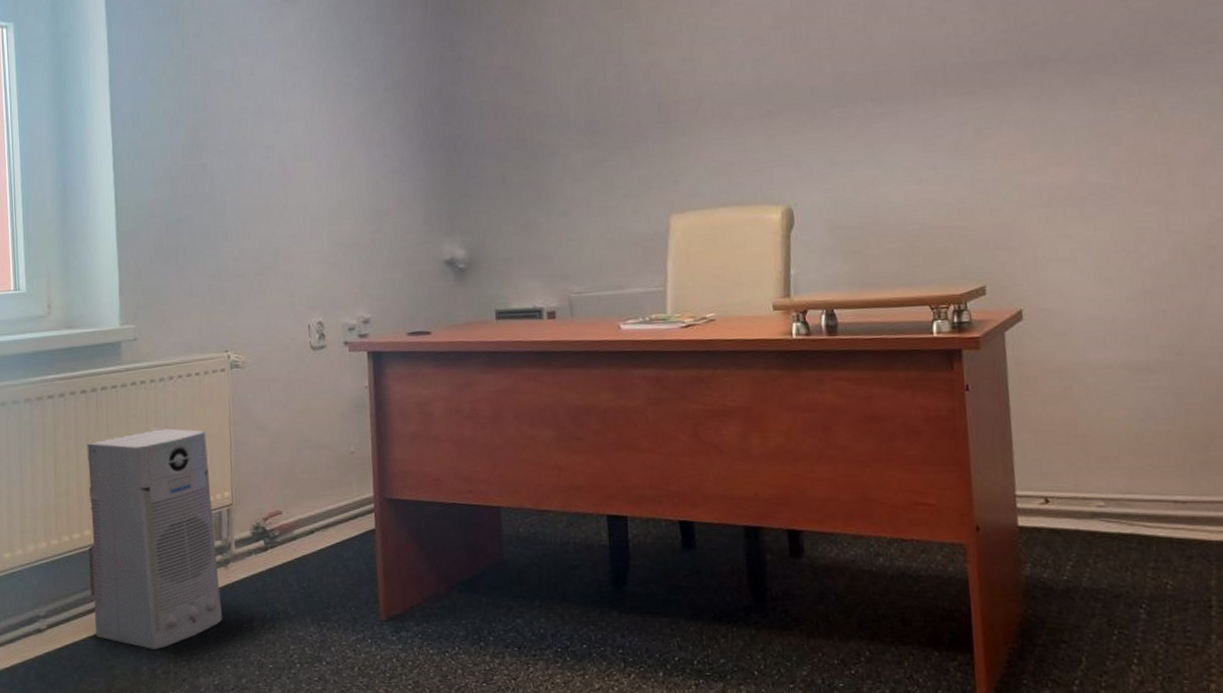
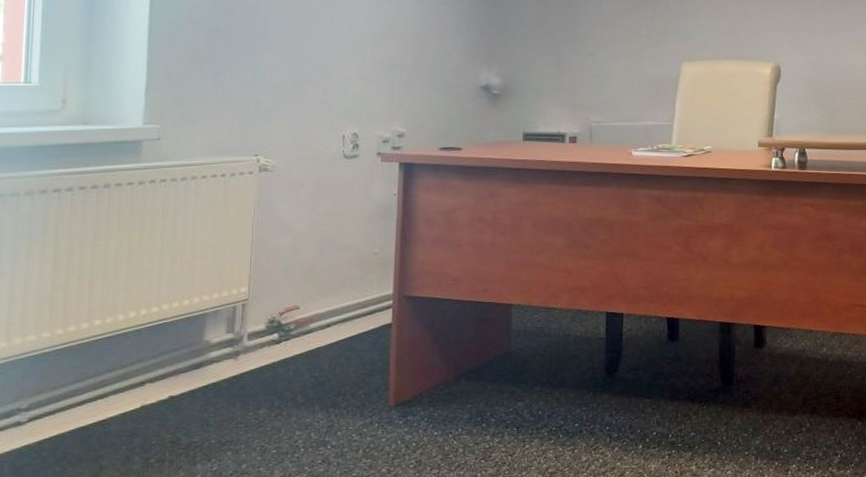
air purifier: present [87,428,223,649] -> none [82,225,228,439]

